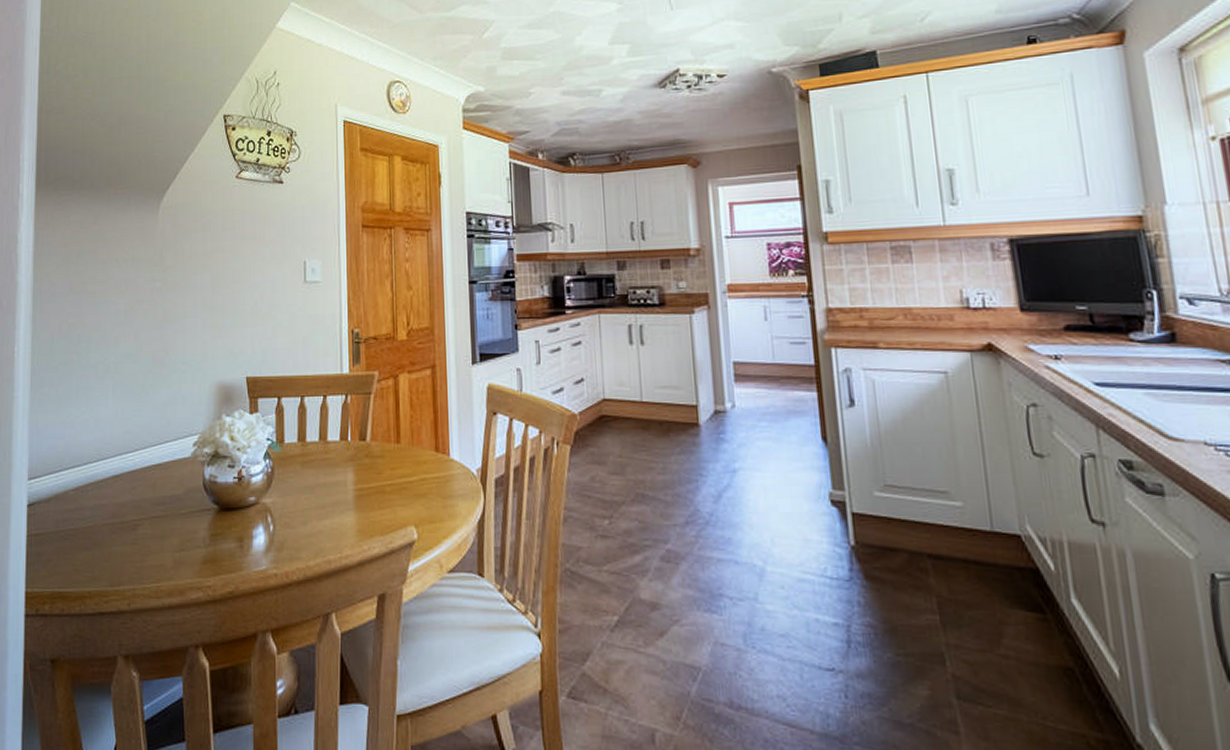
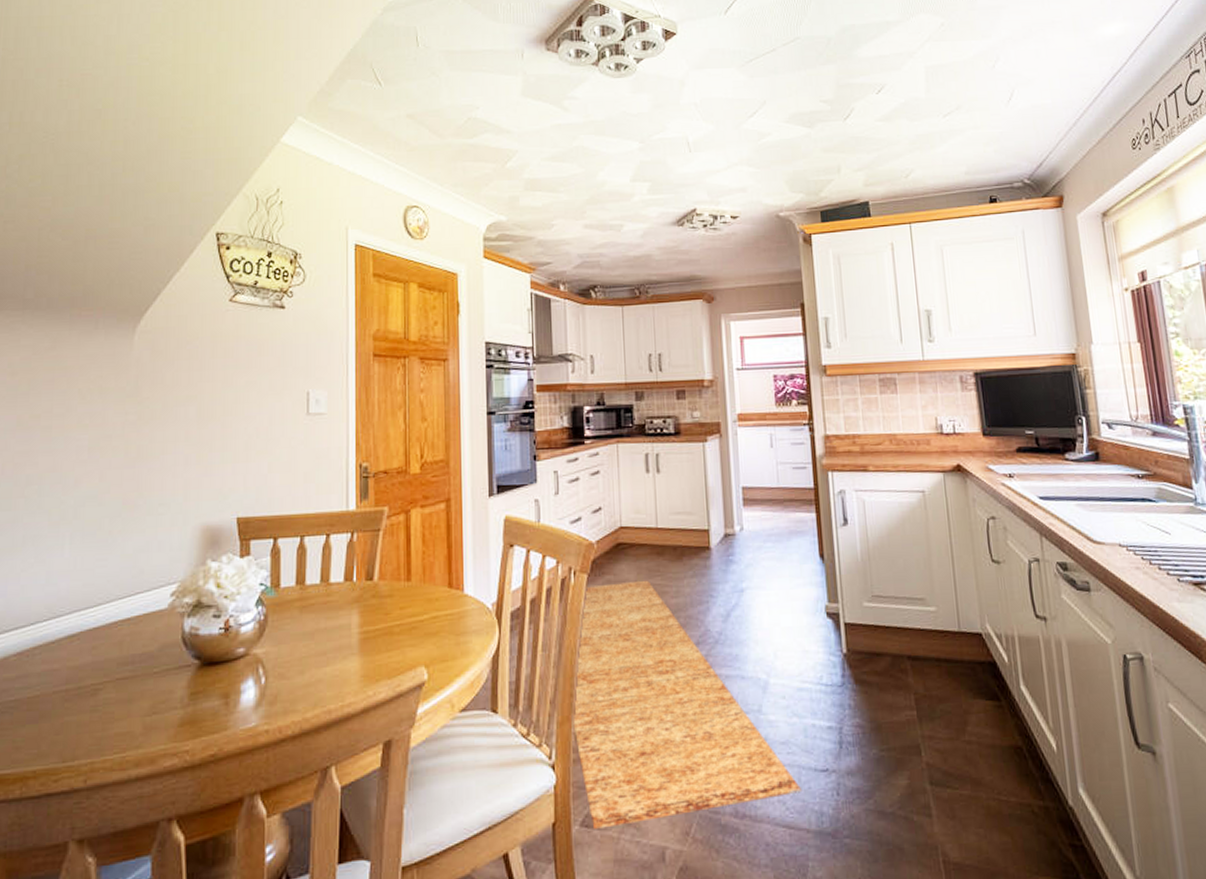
rug: none [556,454,805,702] -> present [571,580,803,829]

